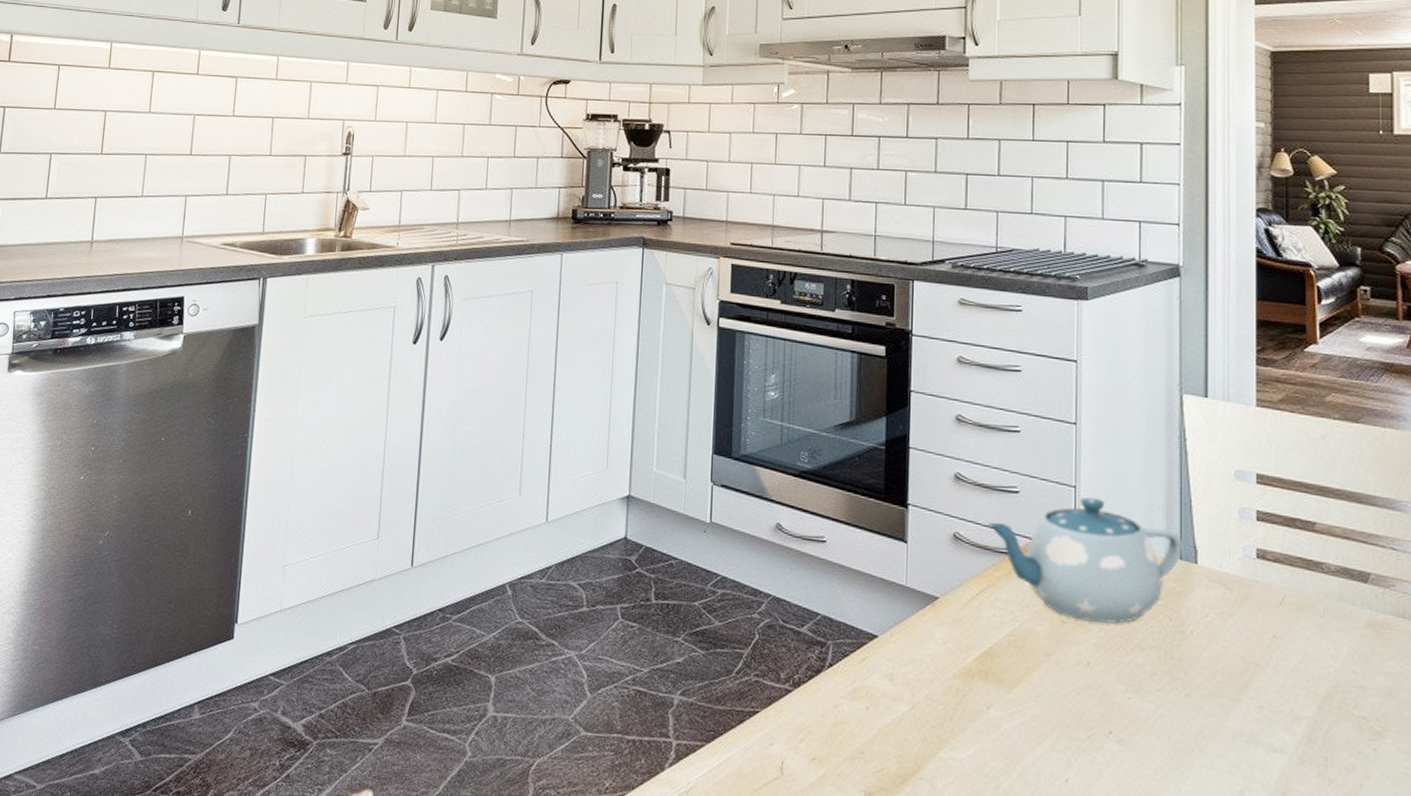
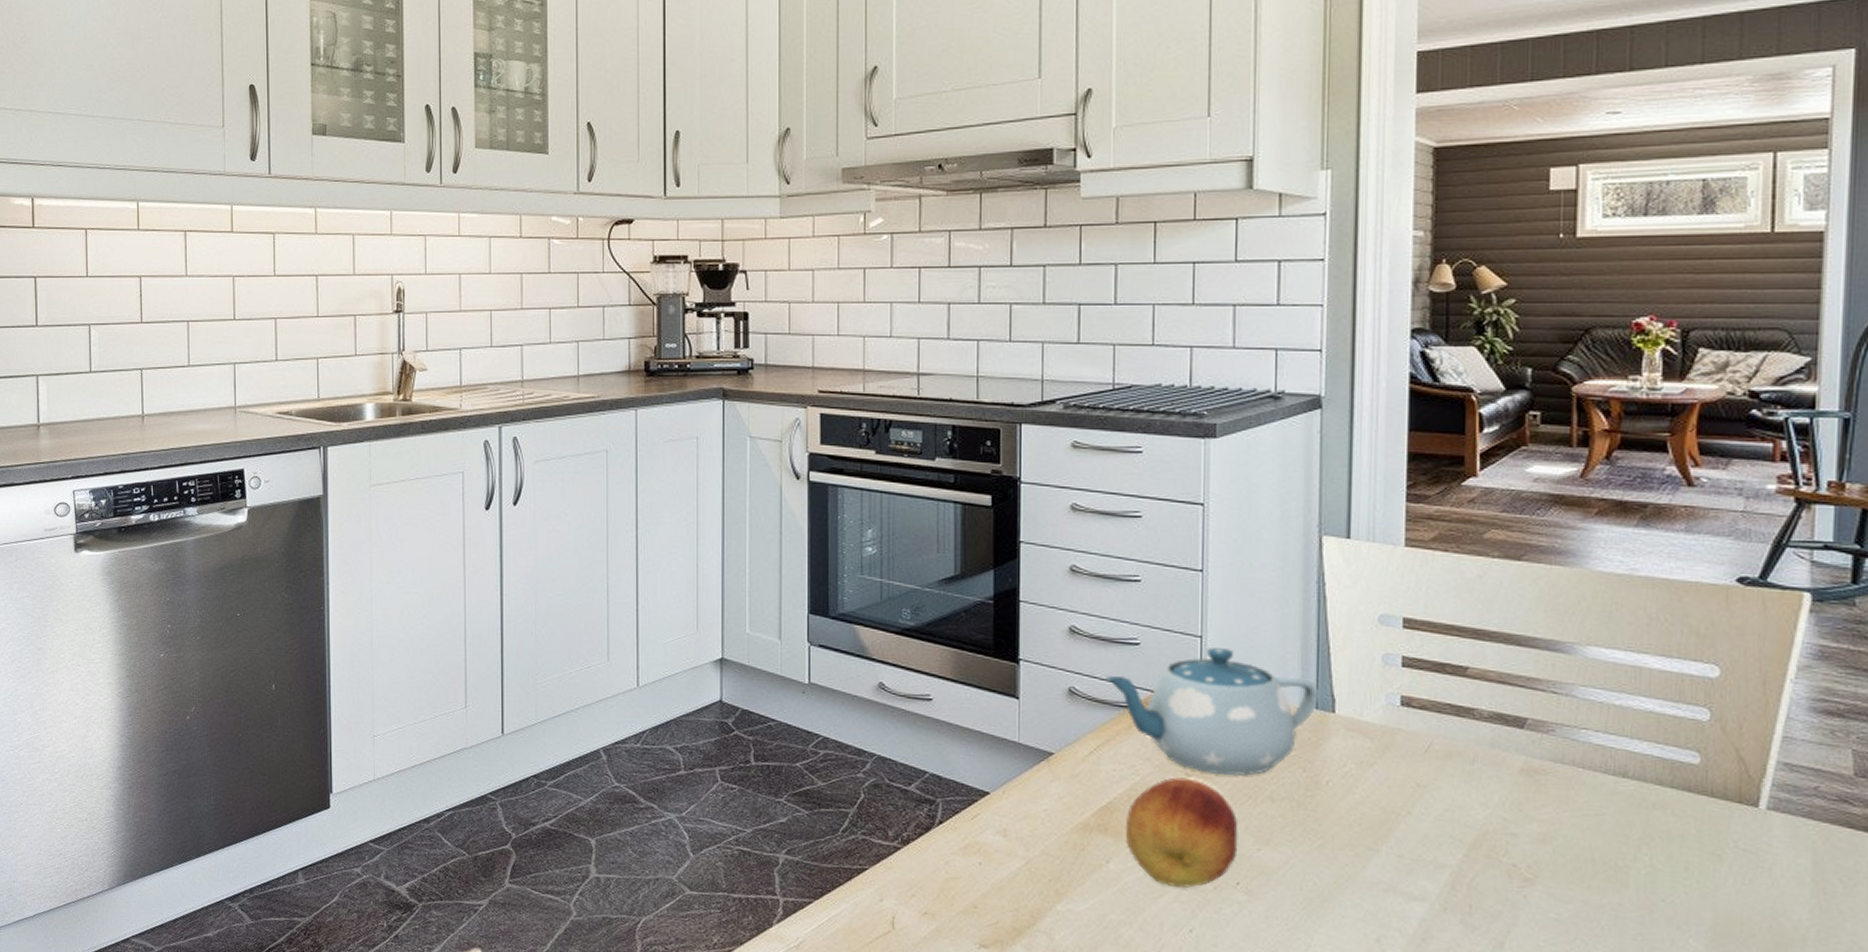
fruit: none [1004,624,1110,736] -> present [1125,777,1238,888]

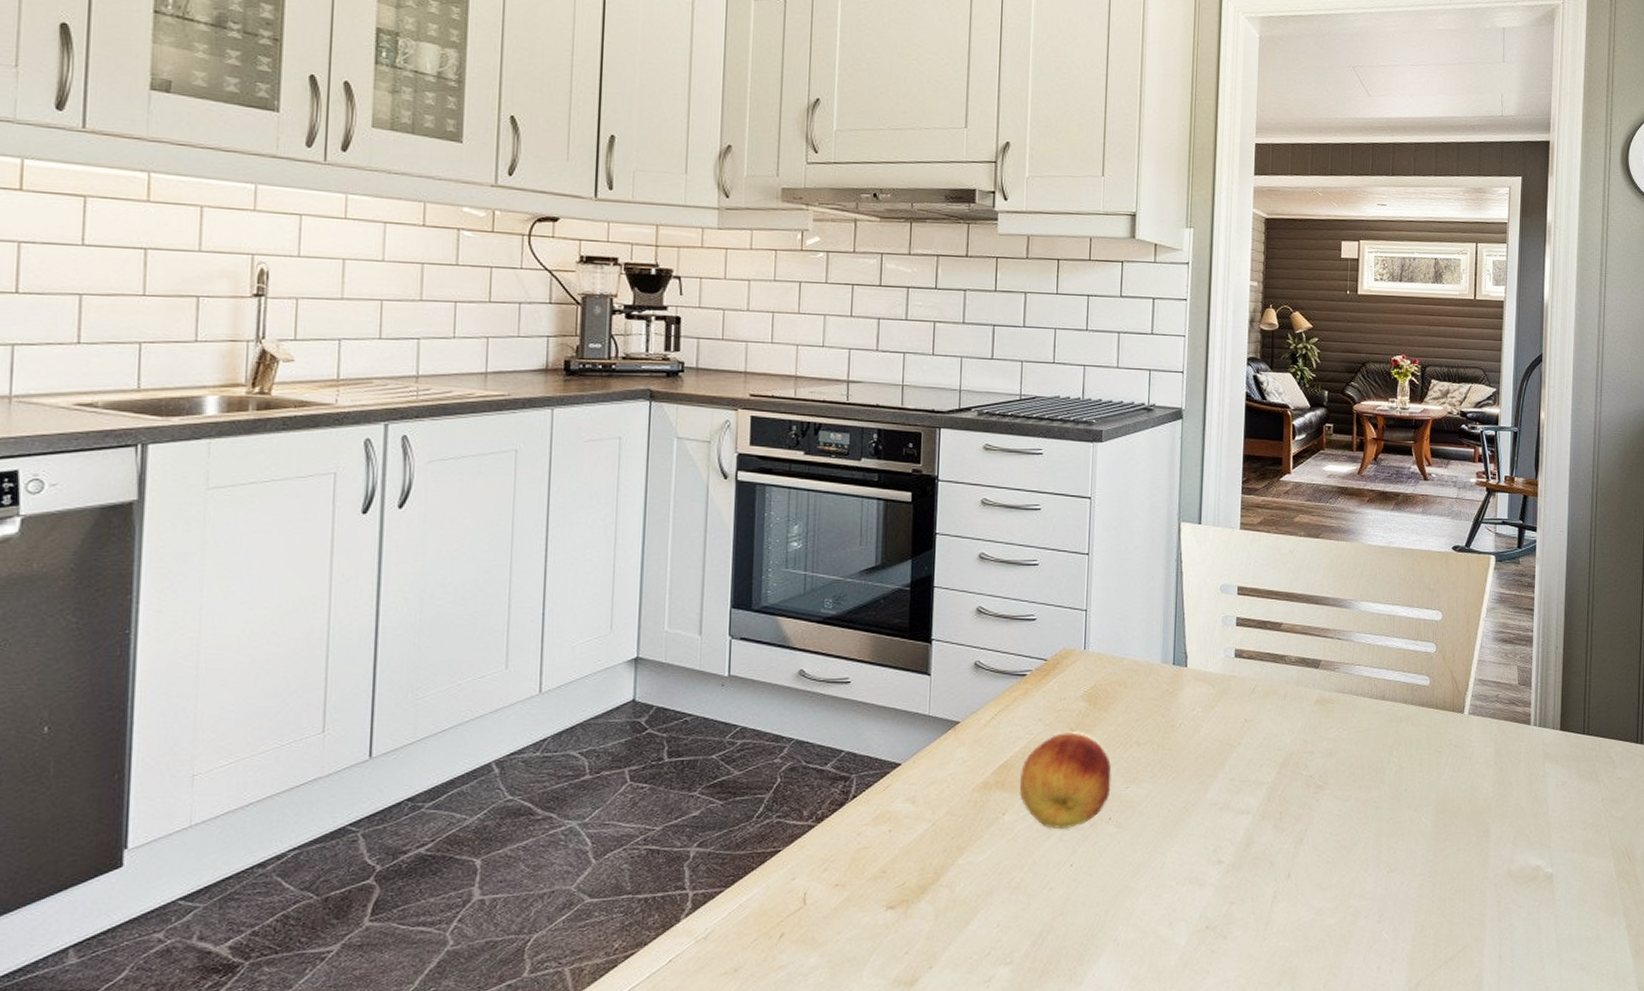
teapot: present [1105,648,1320,776] -> none [1006,619,1176,728]

